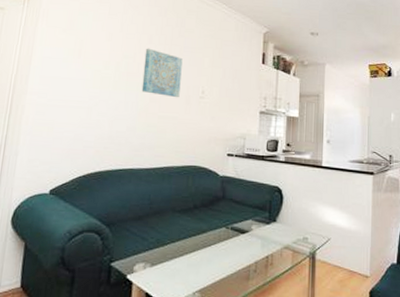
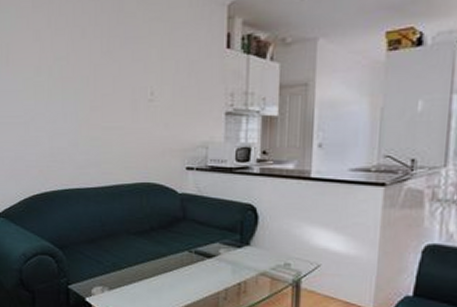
wall art: present [141,48,183,98] -> none [79,44,124,104]

